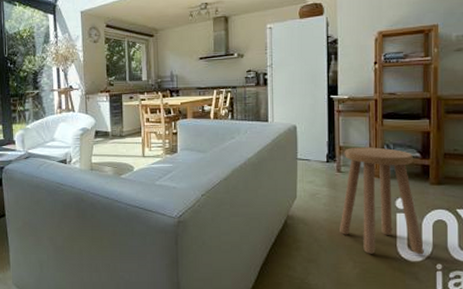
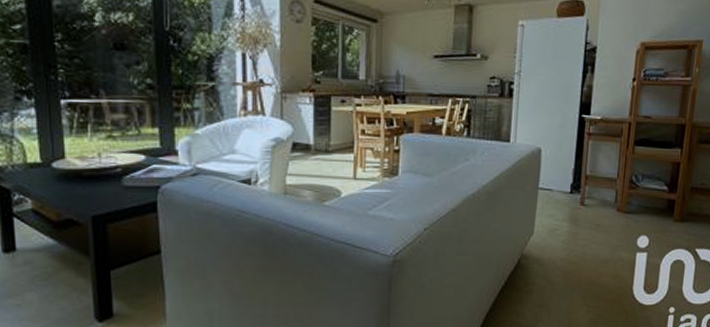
stool: present [340,147,424,255] -> none [576,177,660,298]

